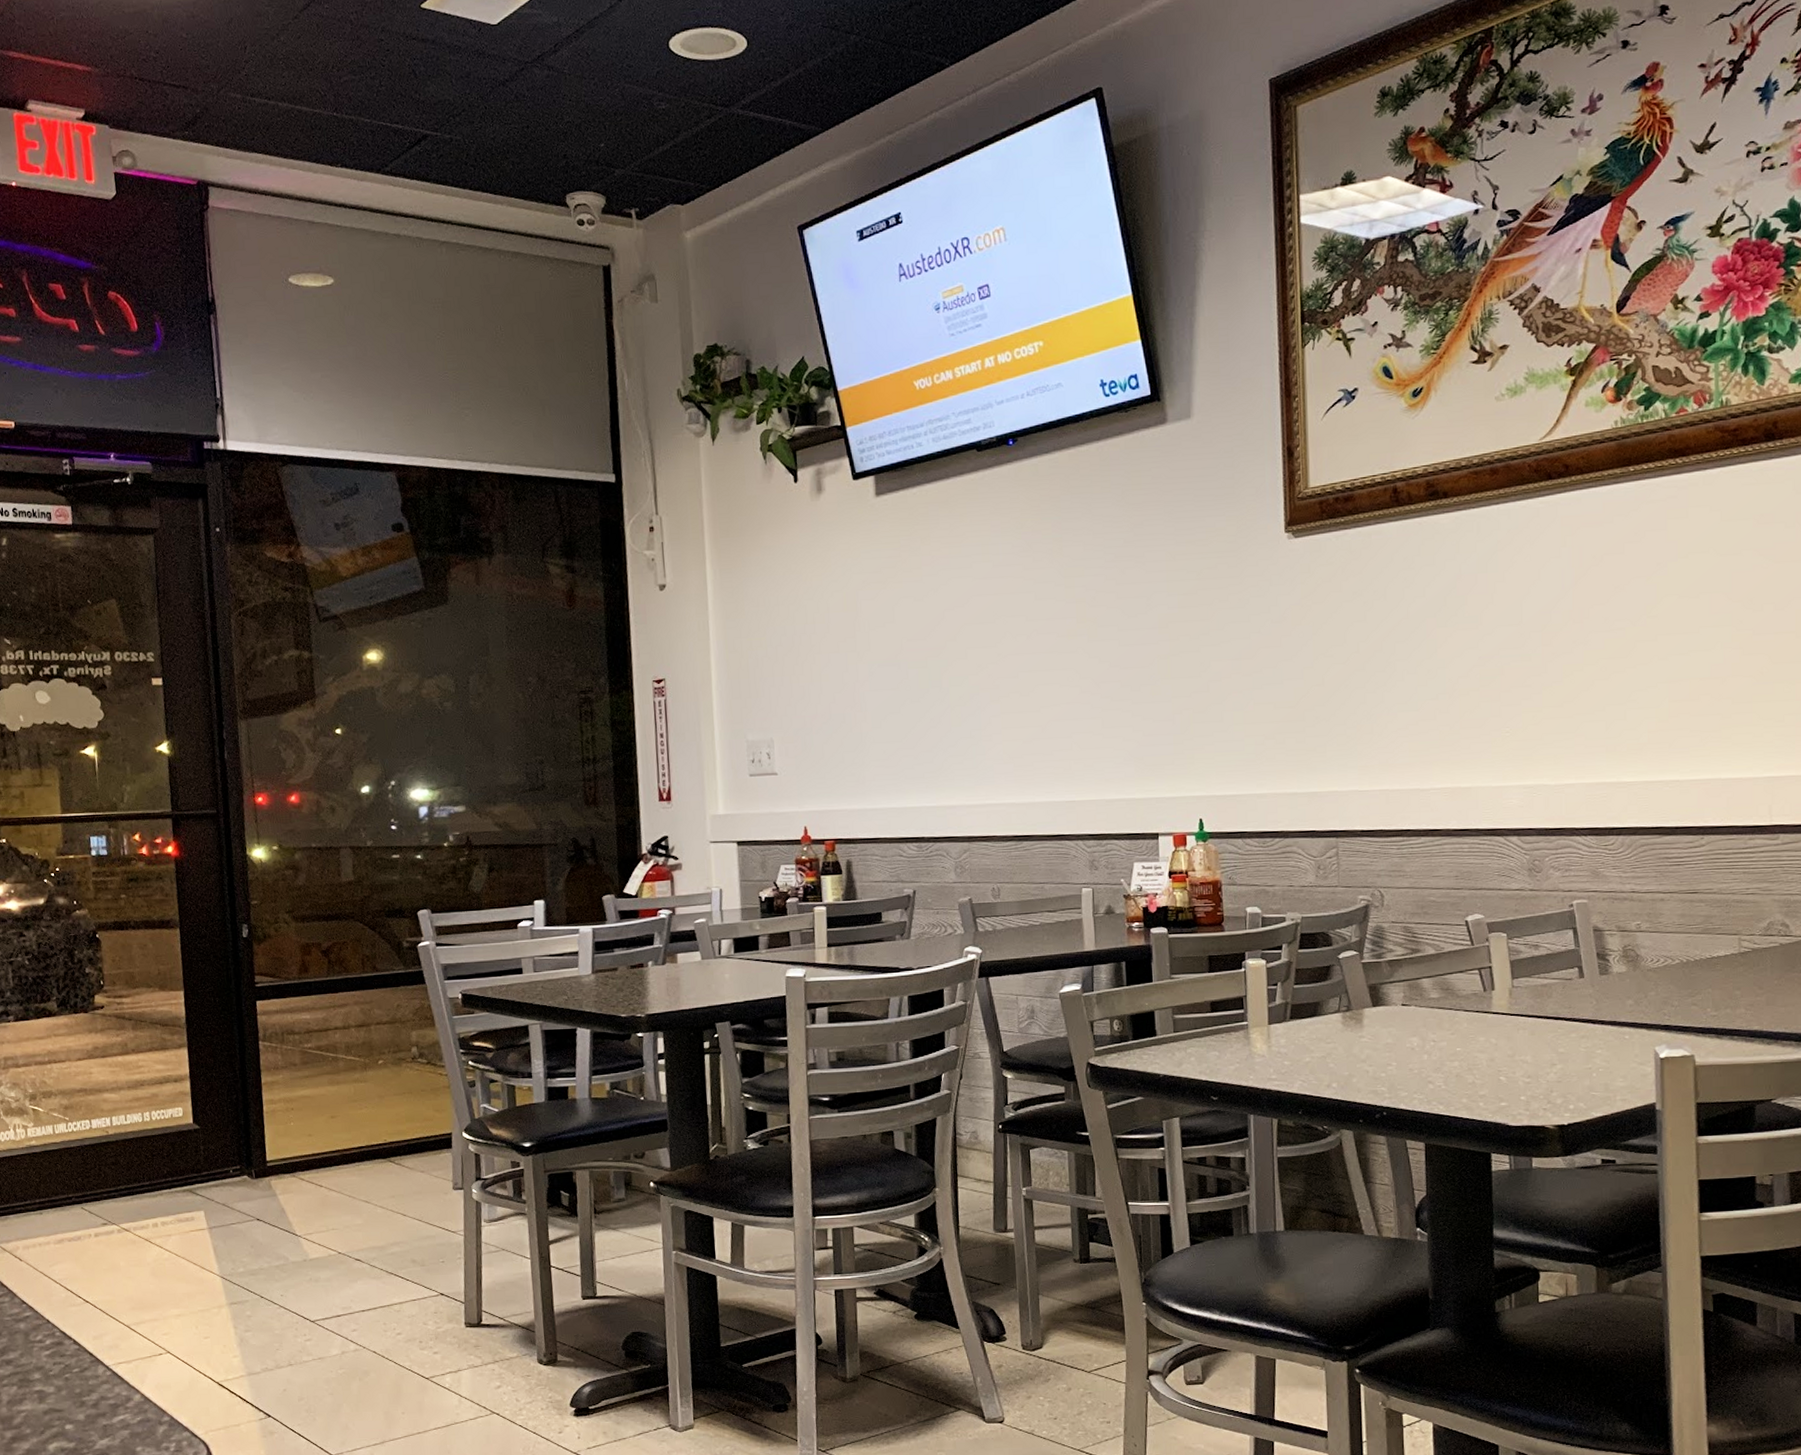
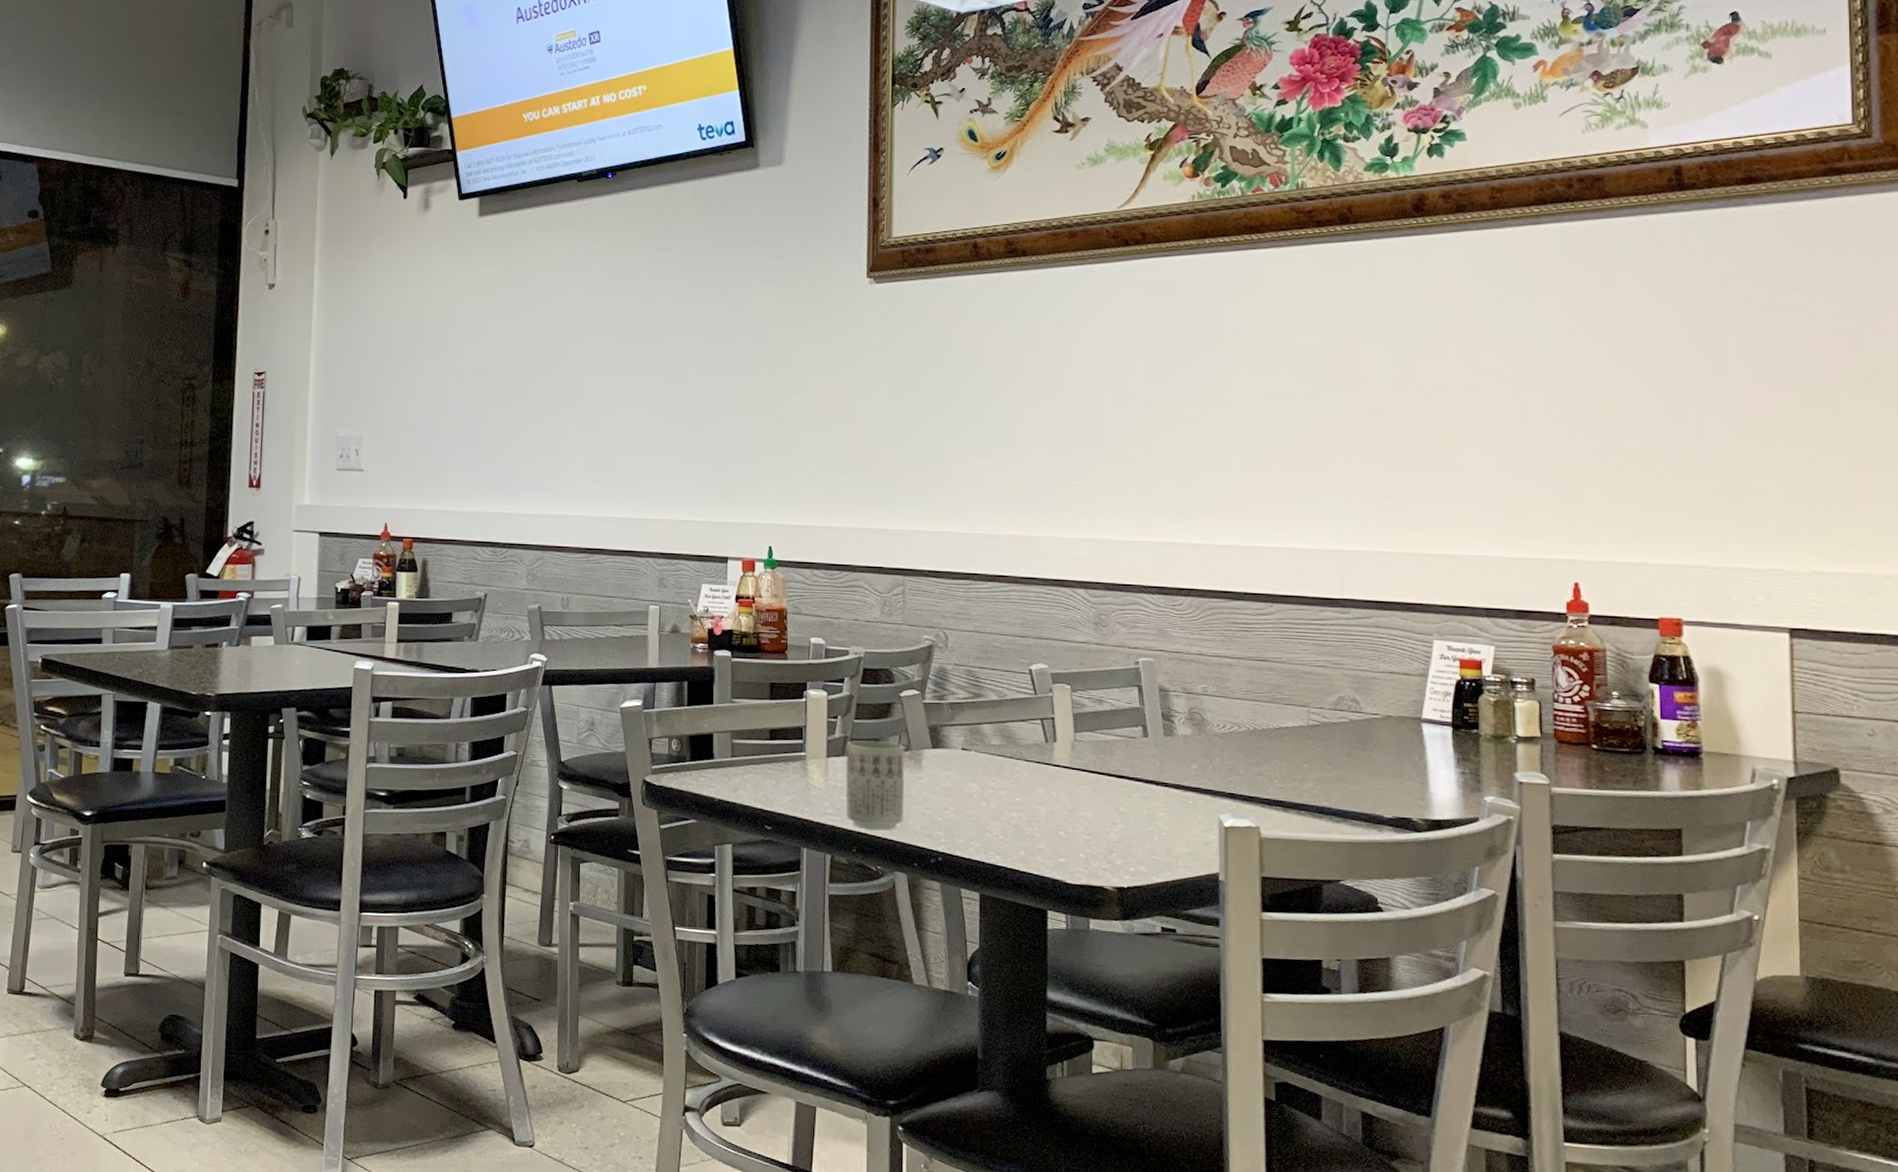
cup: none [1287,1004,1348,1091] -> present [845,740,905,830]

